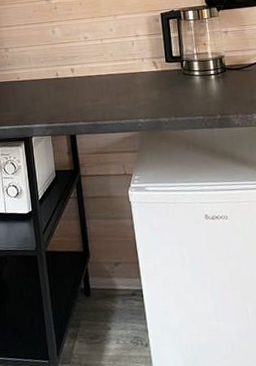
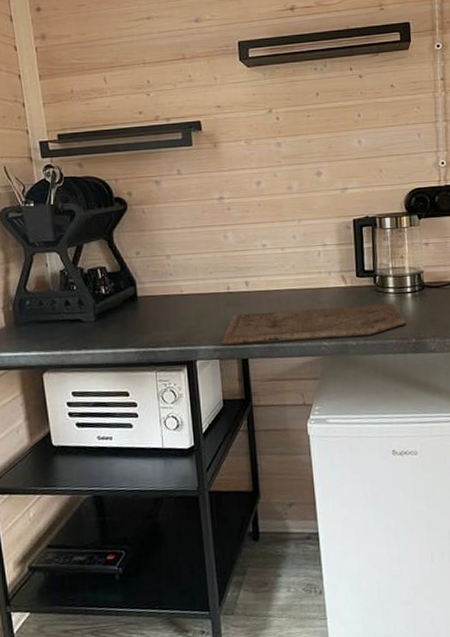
cutting board: none [53,84,212,124] -> present [222,303,406,346]

